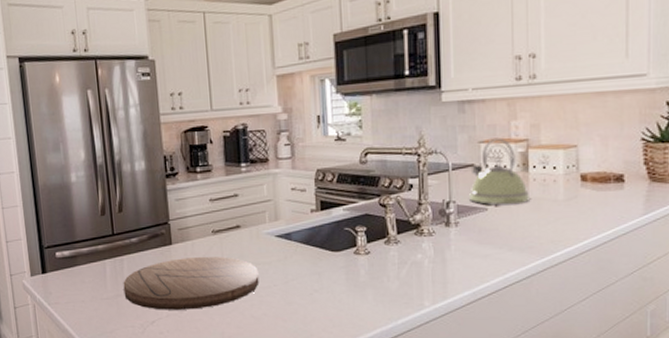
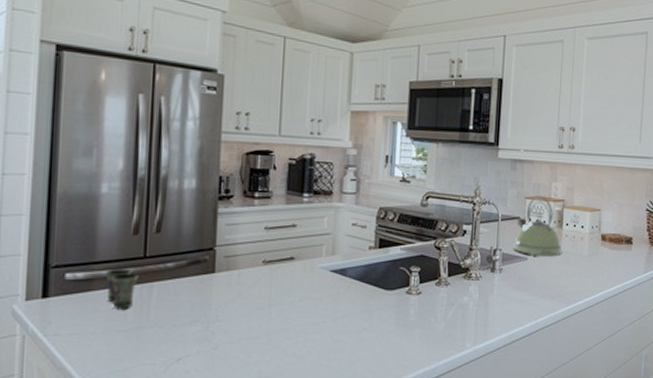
cup: none [85,245,111,281] -> present [106,268,139,309]
cutting board: present [123,256,259,310] -> none [147,287,308,346]

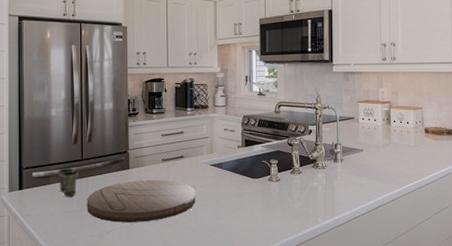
cutting board: none [147,287,308,346] -> present [87,179,196,222]
kettle: present [512,195,562,257] -> none [350,99,392,148]

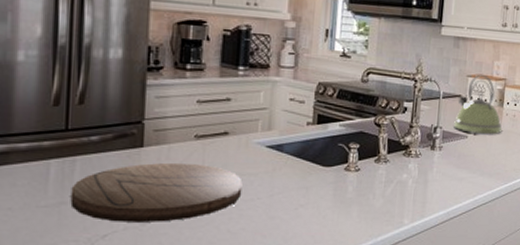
cup: present [58,168,79,197] -> none [23,141,60,184]
kettle: none [350,99,392,148] -> present [453,74,502,135]

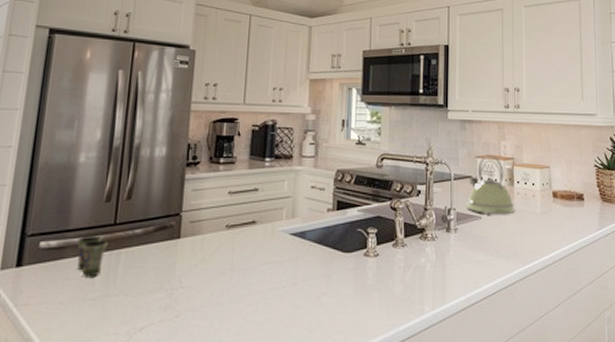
cup: none [23,141,60,184] -> present [77,236,108,277]
cutting board: present [70,162,243,222] -> none [113,252,269,314]

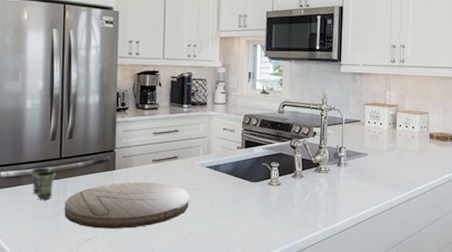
cutting board: none [113,252,269,314] -> present [64,181,189,229]
kettle: present [466,154,515,215] -> none [354,102,397,153]

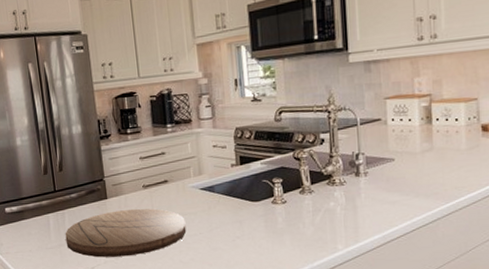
cup: present [31,167,56,200] -> none [31,201,54,232]

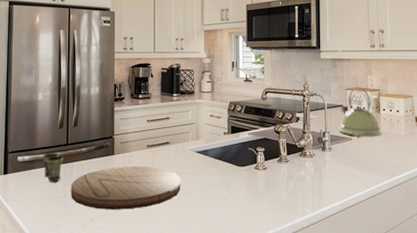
cup: none [31,201,54,232] -> present [43,153,64,182]
kettle: none [376,93,435,156] -> present [338,87,382,137]

